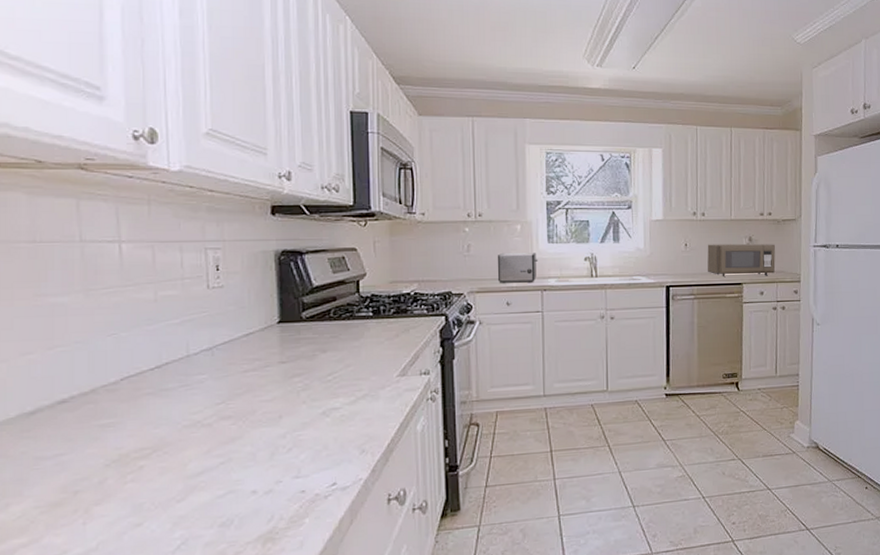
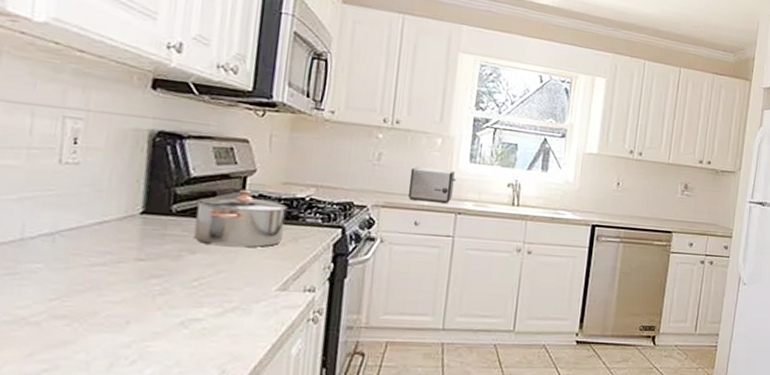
cooking pot: none [321,291,397,344] -> present [193,189,288,248]
microwave: present [707,243,776,276] -> none [638,186,710,227]

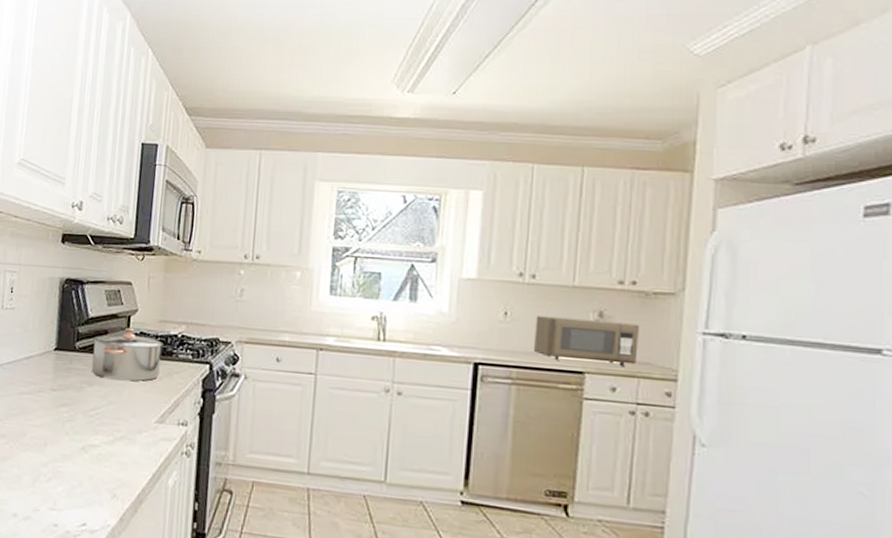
toaster: present [407,167,457,204] -> none [269,302,317,340]
microwave: none [638,186,710,227] -> present [534,315,639,367]

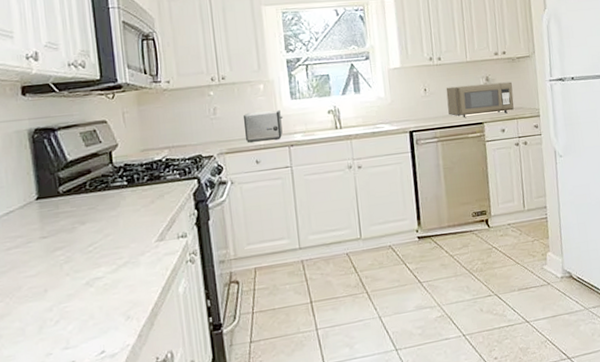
cooking pot: present [91,327,163,382] -> none [76,162,151,215]
toaster: none [269,302,317,340] -> present [243,110,284,143]

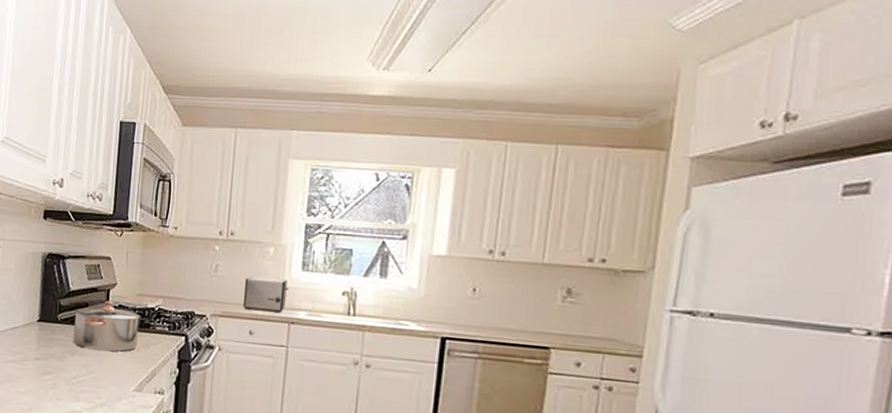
cooking pot: none [76,162,151,215] -> present [72,300,141,352]
microwave: present [446,82,514,117] -> none [501,292,606,343]

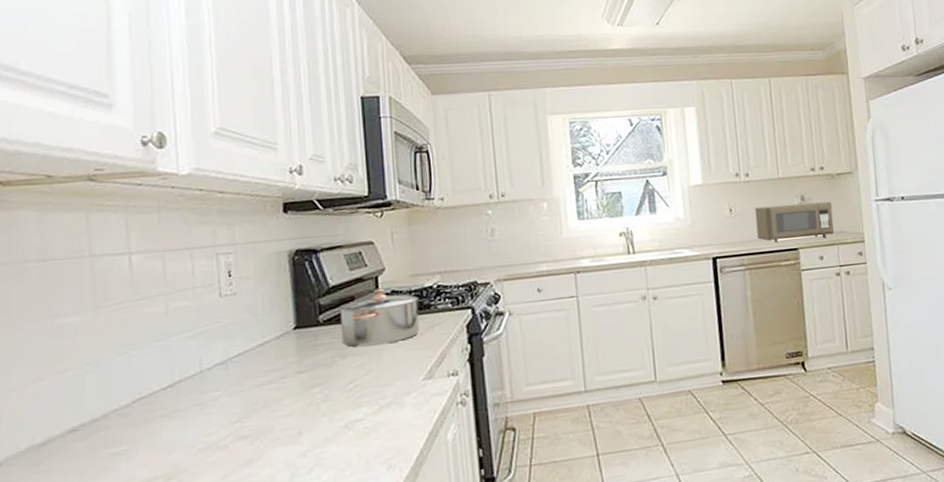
toaster: present [242,277,290,314] -> none [523,232,569,269]
microwave: none [501,292,606,343] -> present [754,201,834,242]

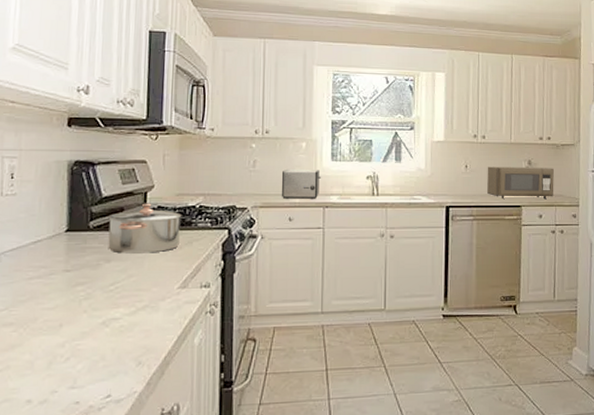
toaster: none [523,232,569,269] -> present [281,170,322,200]

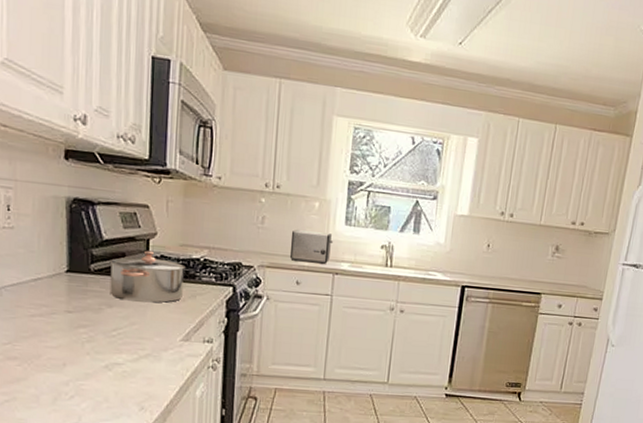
microwave: present [487,166,554,200] -> none [507,248,582,289]

